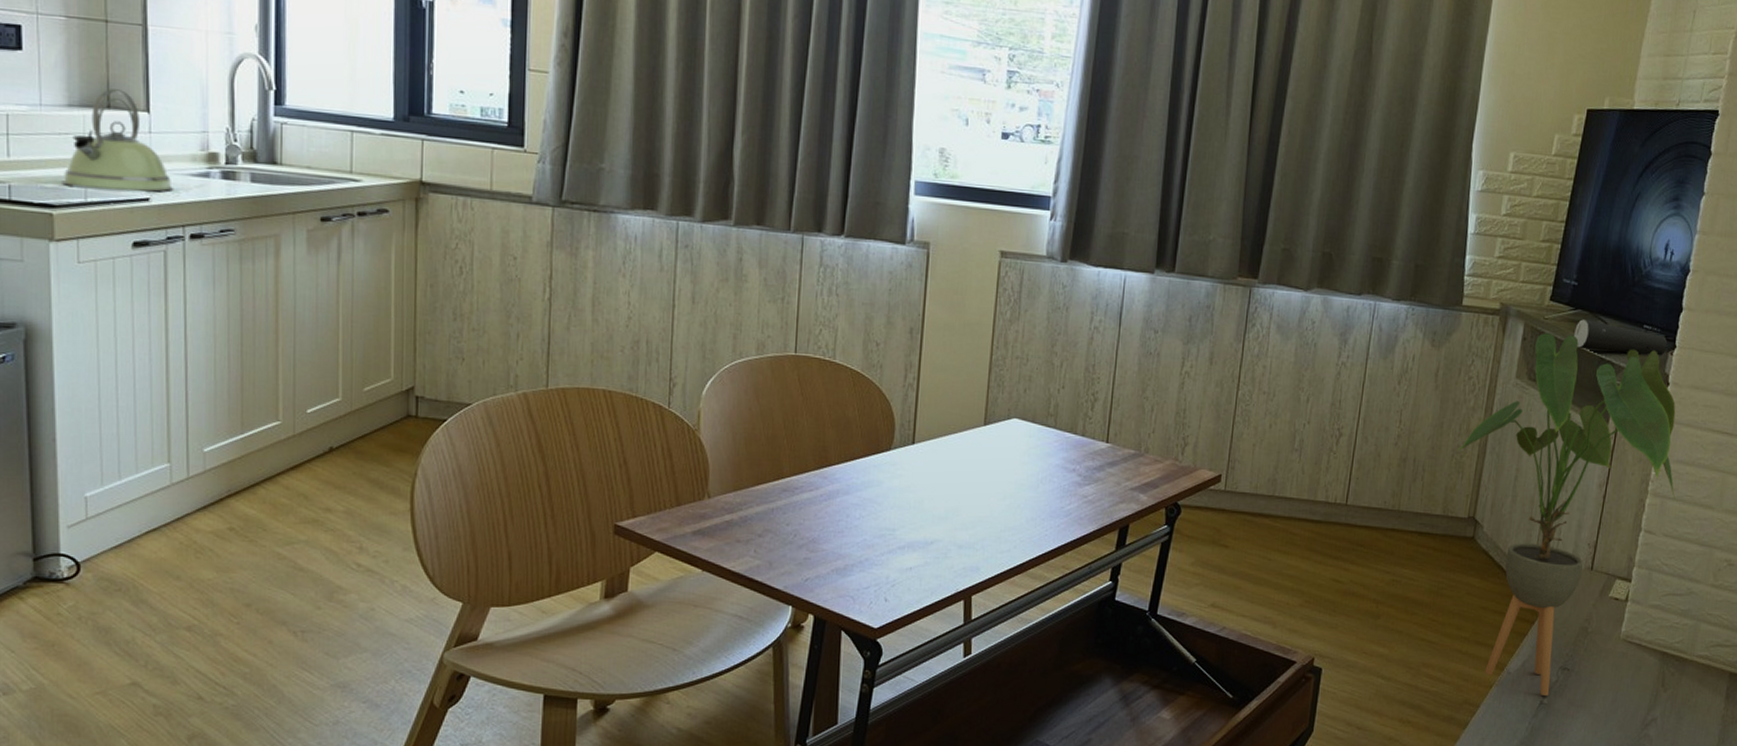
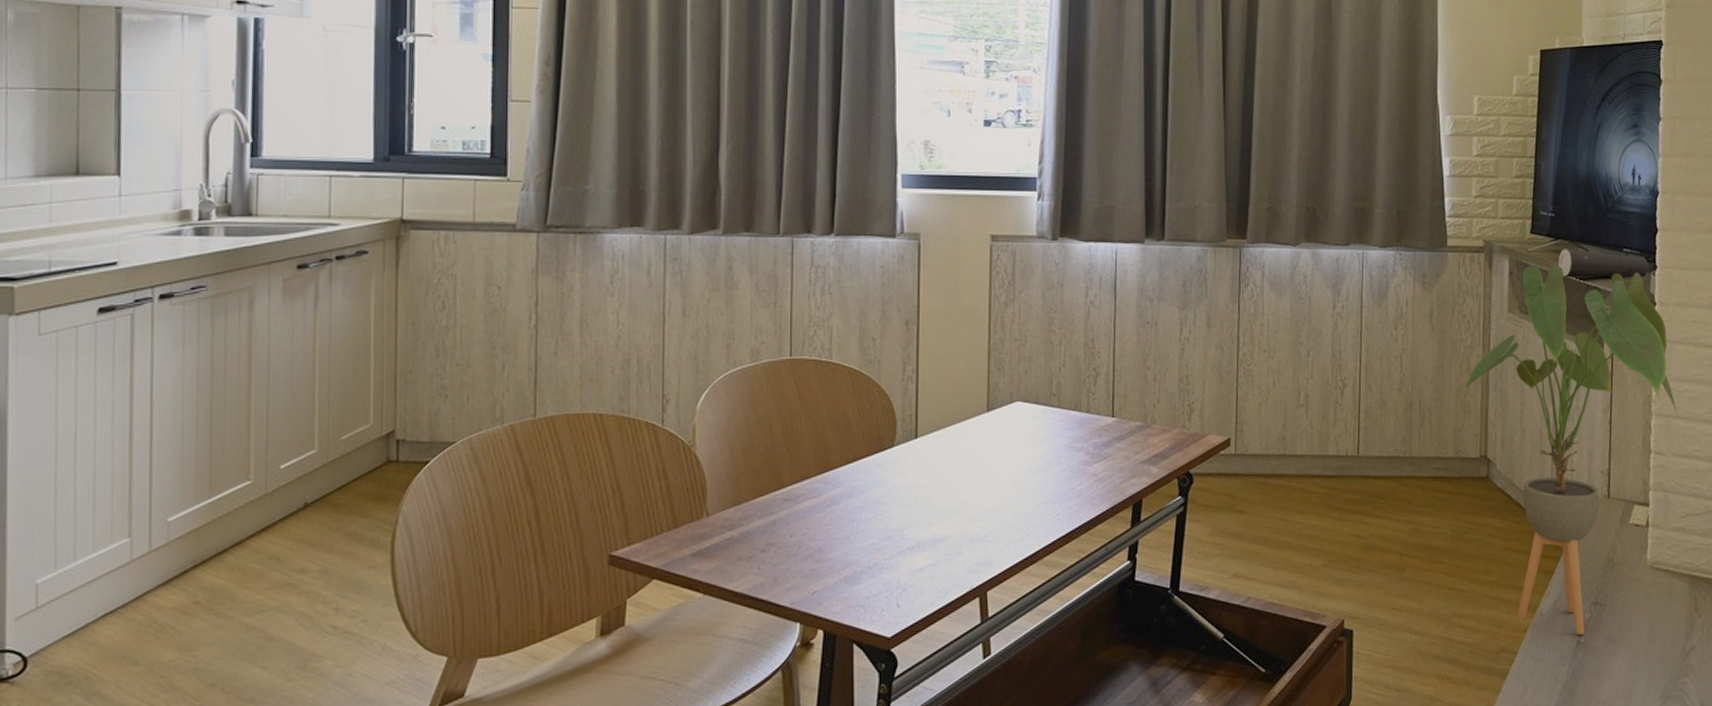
kettle: present [62,88,173,193] -> none [25,156,142,258]

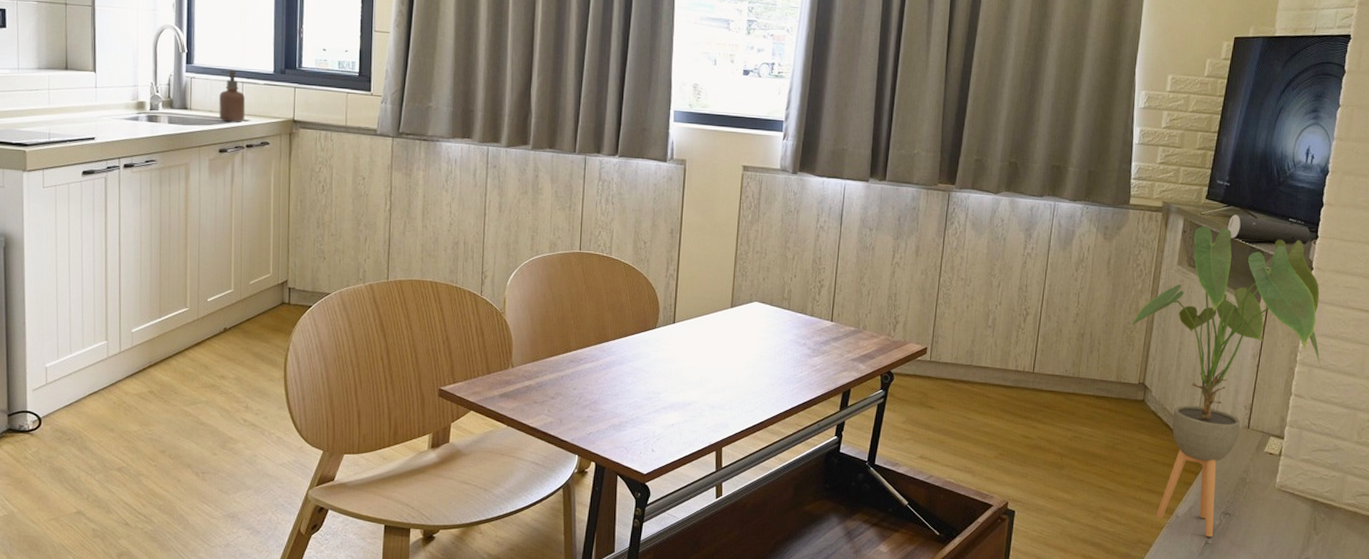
soap dispenser: none [297,160,335,228] -> present [219,69,246,122]

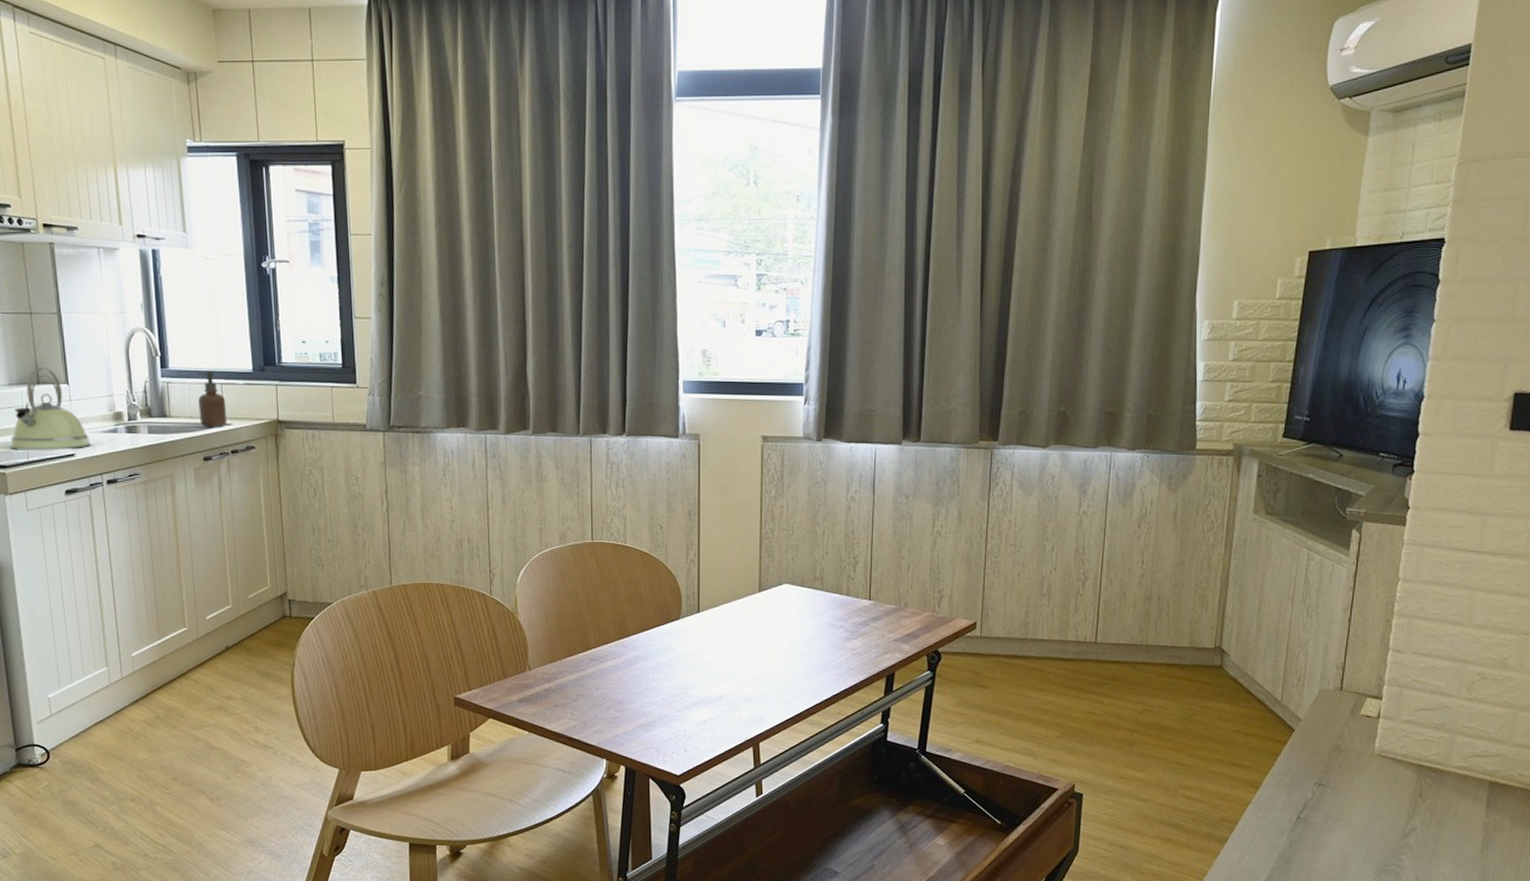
kettle: none [33,55,112,133] -> present [10,368,91,450]
house plant: present [1128,226,1322,537] -> none [1200,468,1423,810]
speaker: present [1228,214,1311,245] -> none [1309,452,1406,482]

